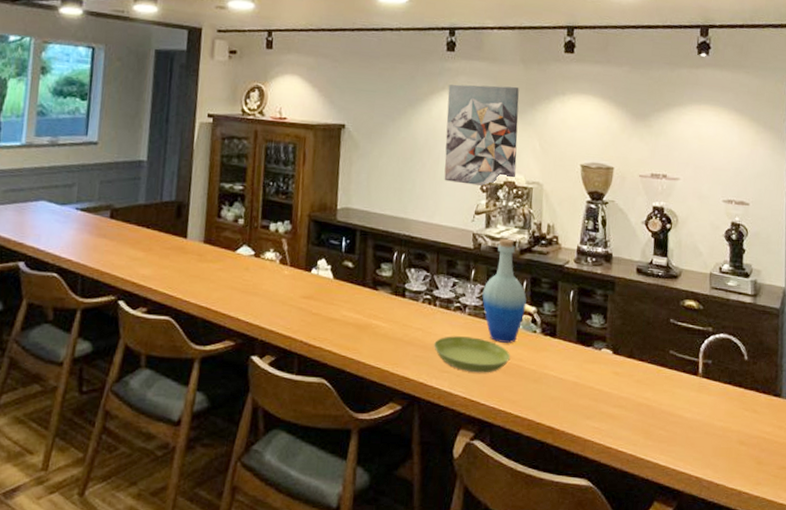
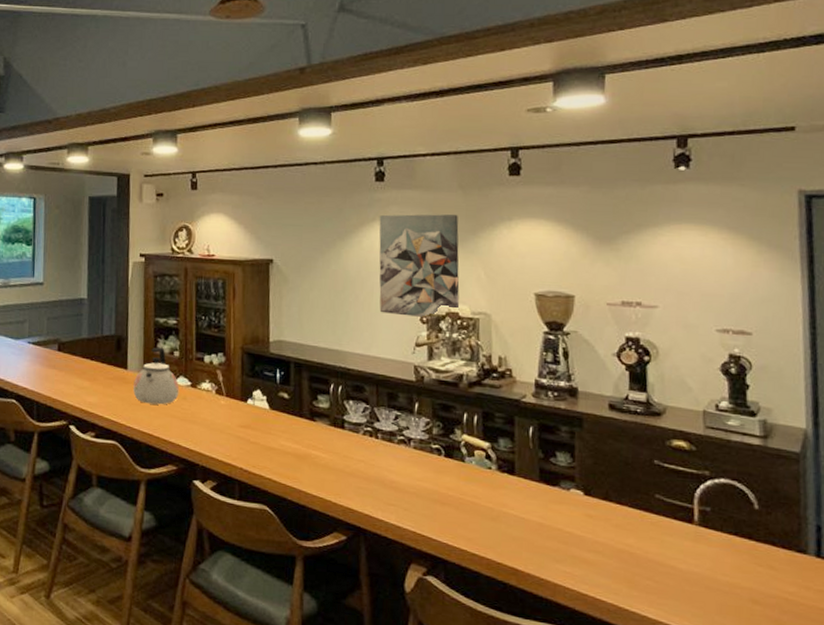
kettle: none [192,214,242,276] -> present [133,347,179,405]
saucer: present [434,336,511,373] -> none [378,469,464,508]
bottle: present [482,238,527,343] -> none [428,371,479,479]

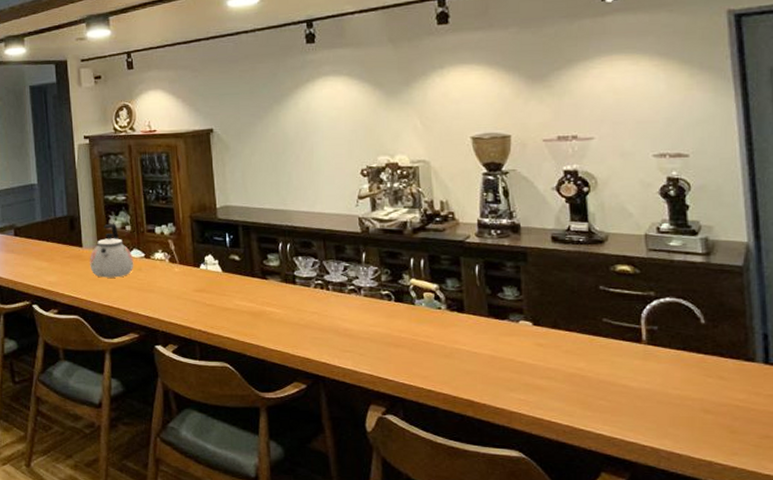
wall art: present [379,214,460,319] -> none [313,68,399,171]

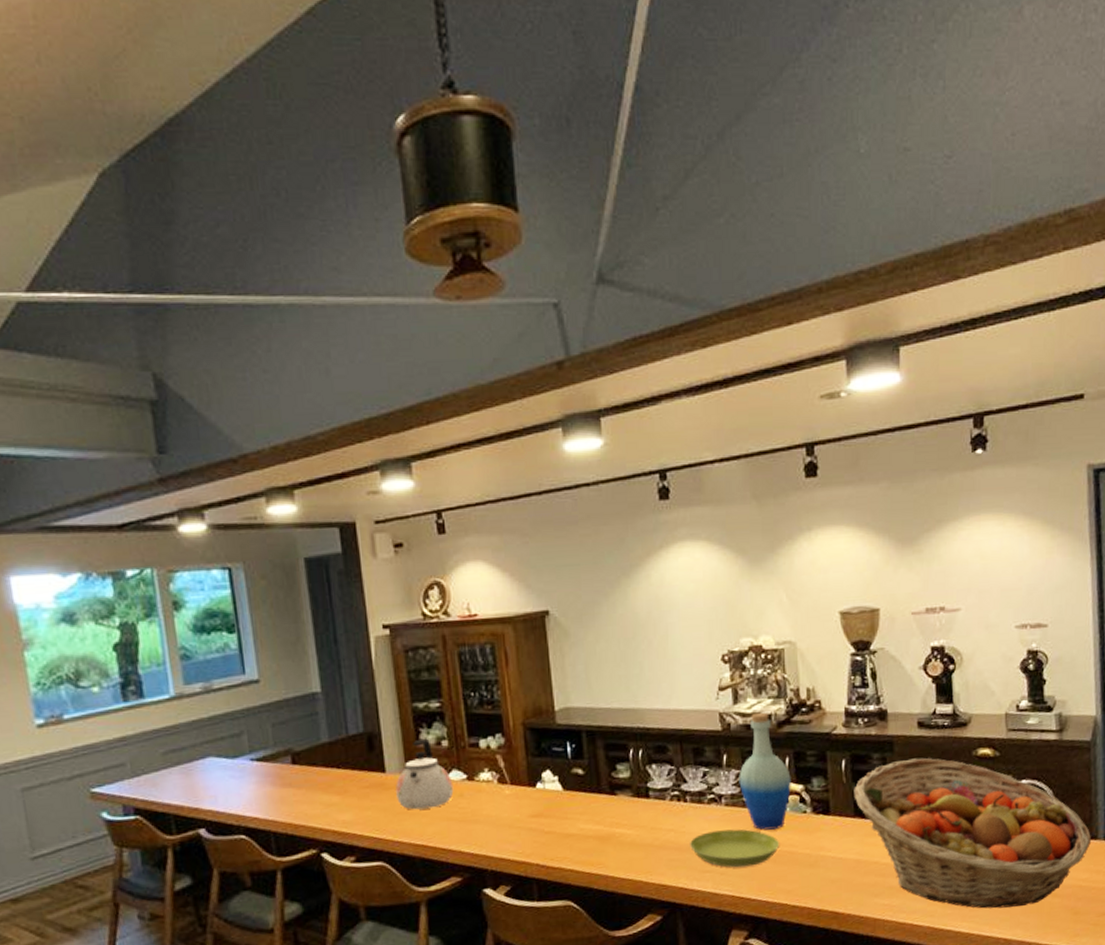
saucer: none [332,317,416,351] -> present [690,829,780,868]
bottle: none [377,219,426,321] -> present [739,712,791,830]
fruit basket: none [487,269,747,418] -> present [854,757,1091,909]

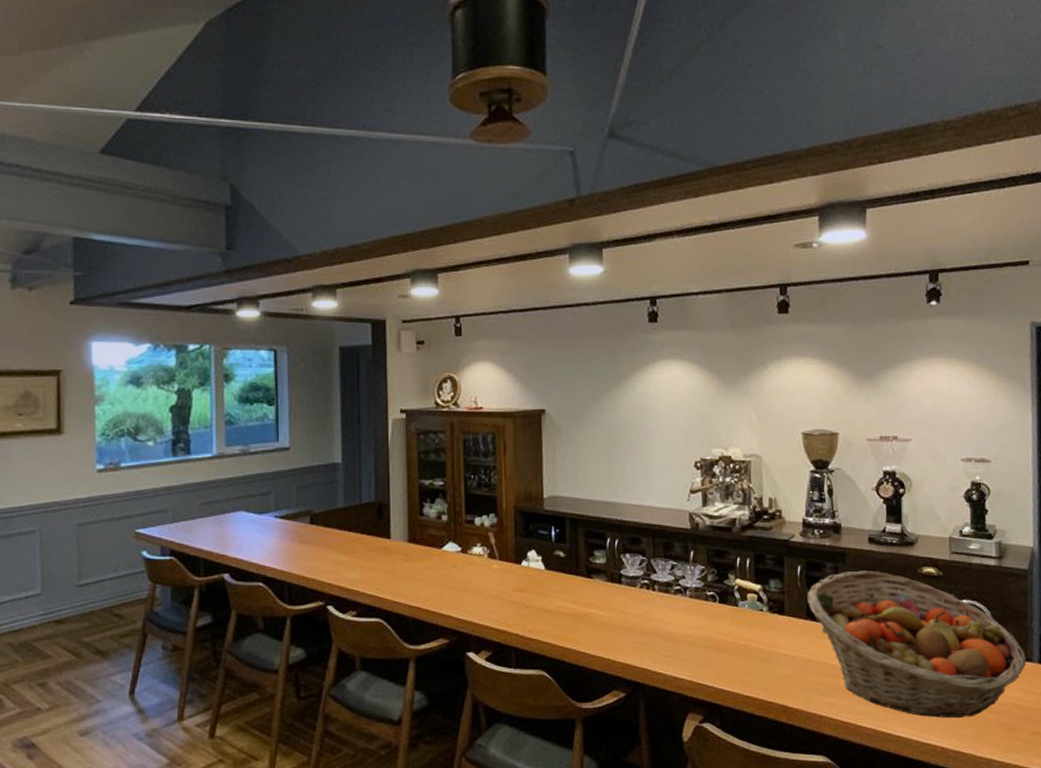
kettle: present [395,738,454,810] -> none [398,512,449,575]
saucer: present [690,829,780,868] -> none [655,620,737,655]
bottle: present [739,712,791,830] -> none [703,516,751,623]

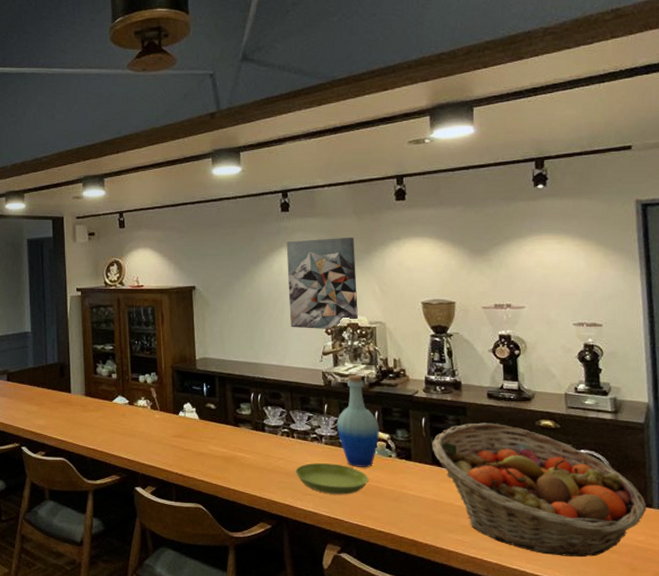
wall art: none [652,355,732,464] -> present [286,238,359,330]
saucer: none [655,620,737,655] -> present [296,463,369,495]
bottle: none [703,516,751,623] -> present [336,374,379,467]

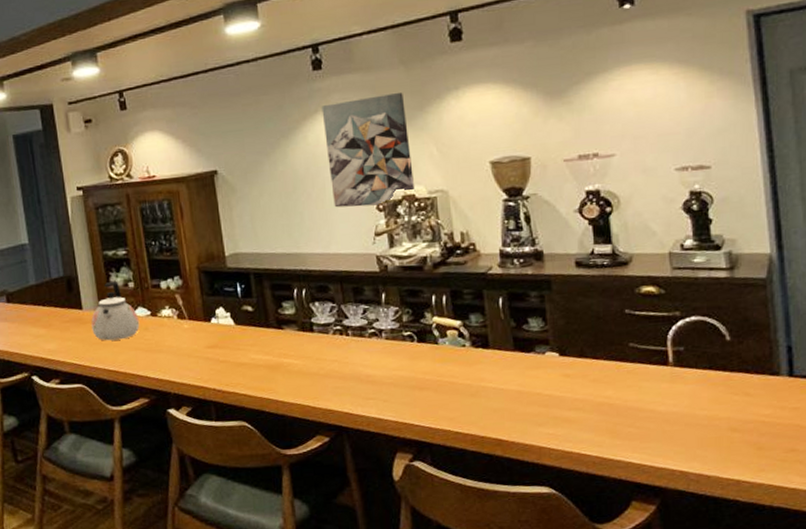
kettle: none [77,371,118,422] -> present [91,280,140,341]
saucer: present [296,463,369,495] -> none [353,360,441,396]
bottle: present [336,374,379,467] -> none [397,254,449,362]
fruit basket: present [432,422,646,557] -> none [512,295,772,441]

